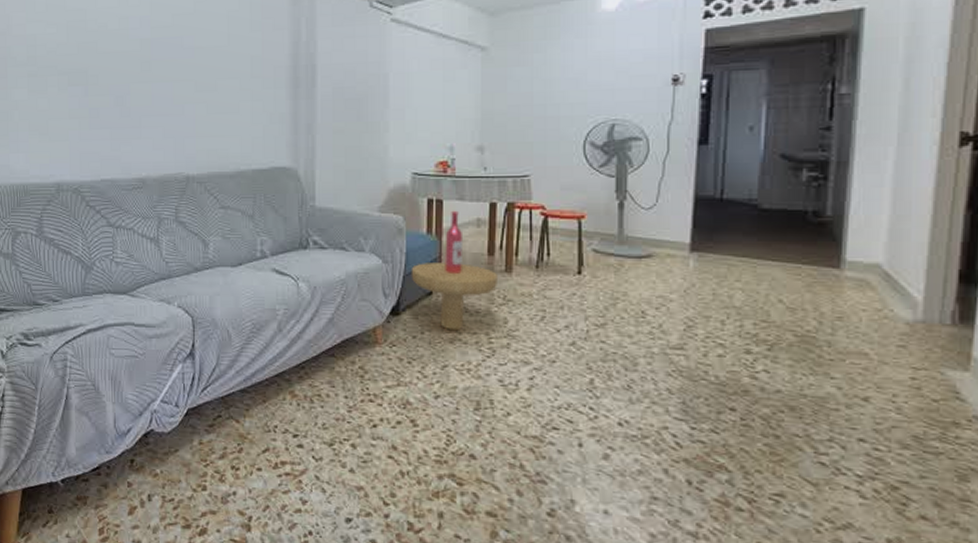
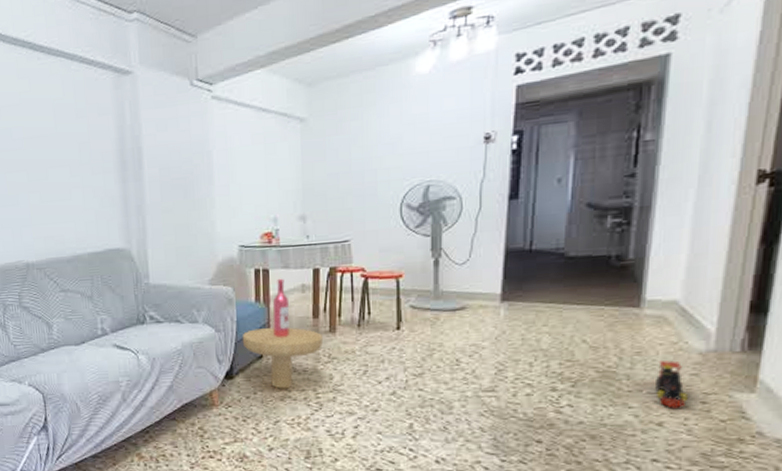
toy train: none [859,329,897,383] -> present [655,361,689,408]

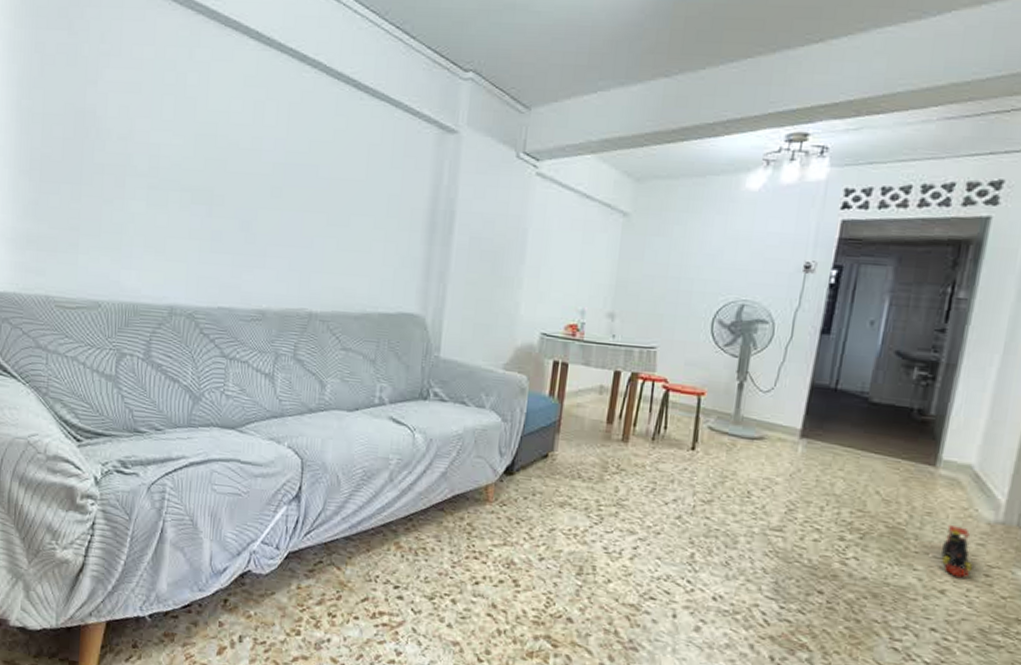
side table: present [242,278,323,389] -> none [528,375,614,495]

